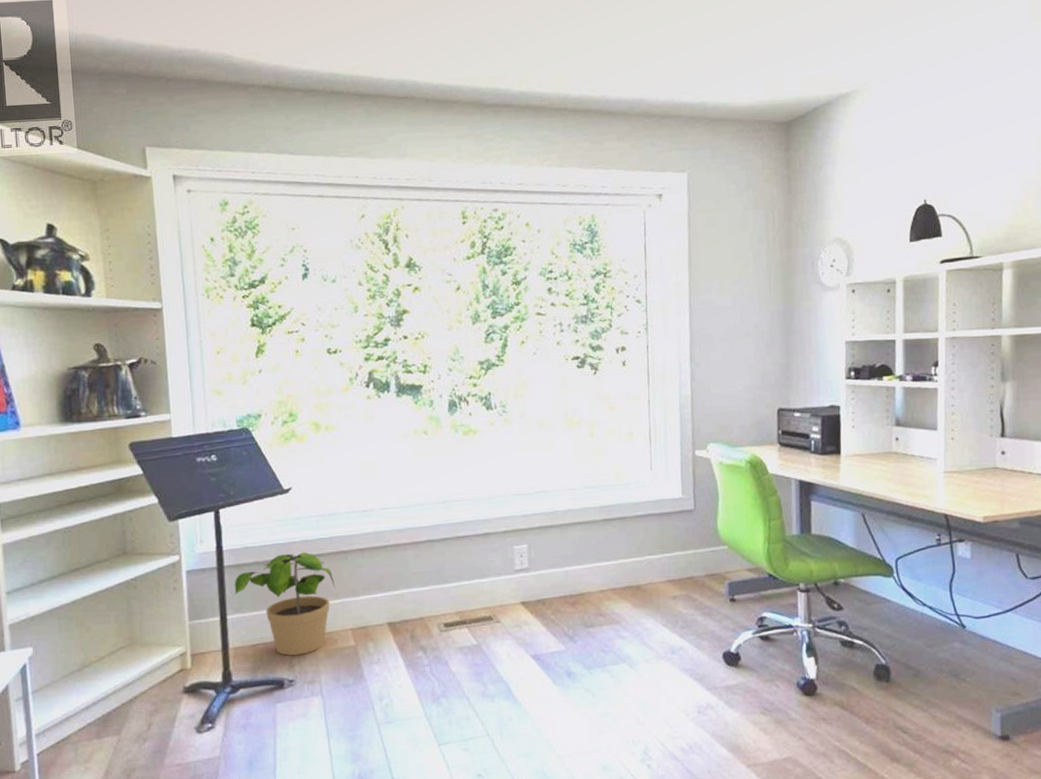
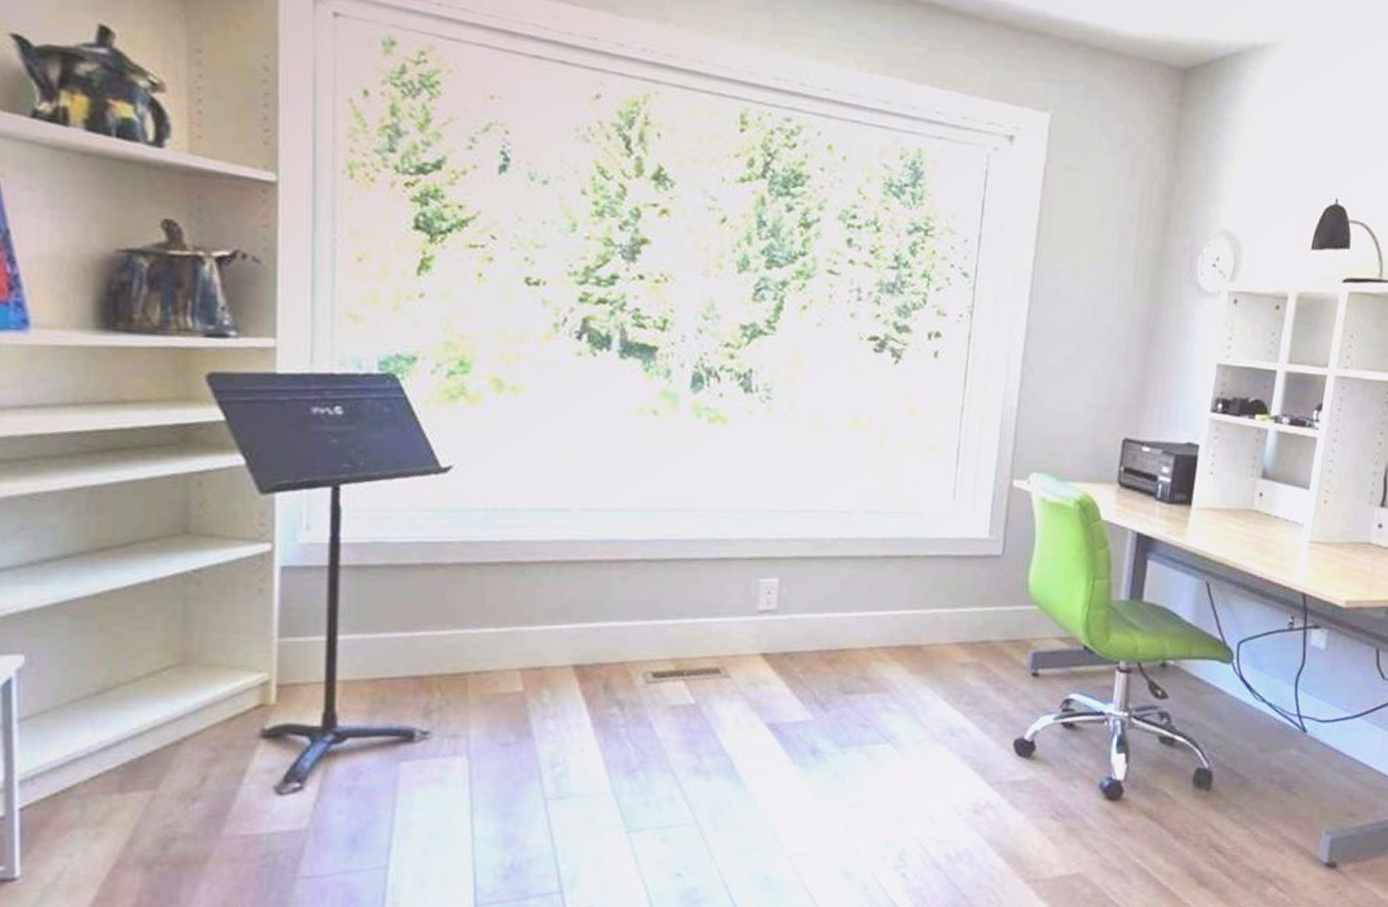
potted plant: present [234,552,336,656] -> none [352,557,504,698]

